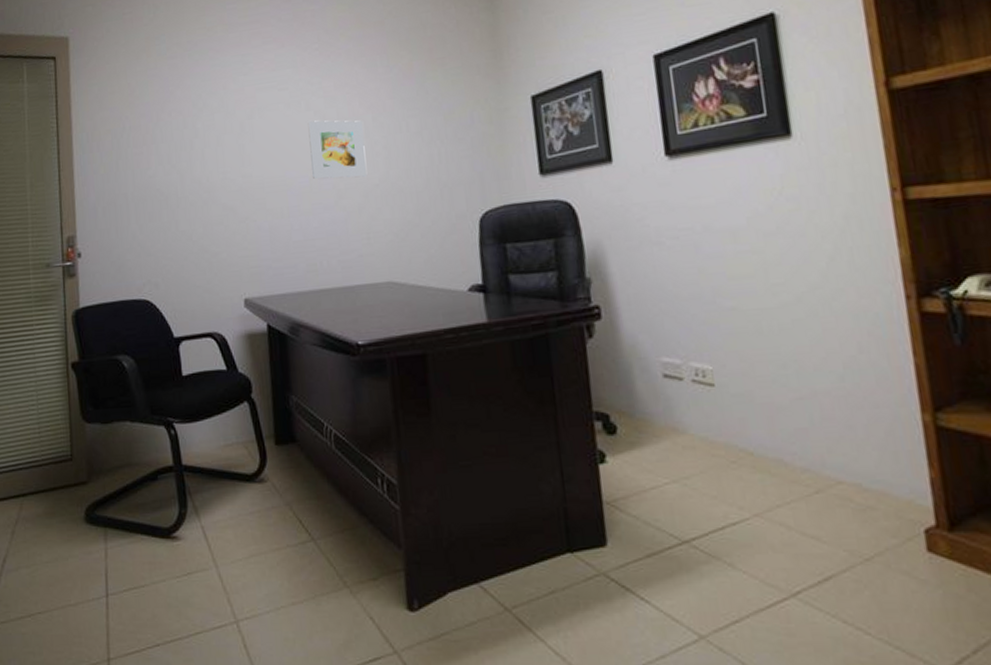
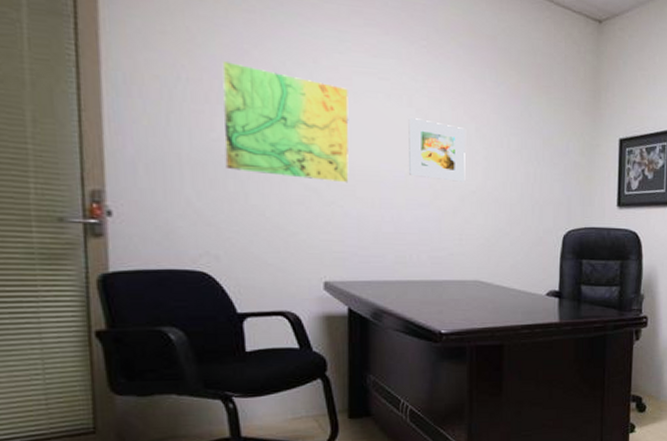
map: none [154,105,260,201] -> present [222,61,349,183]

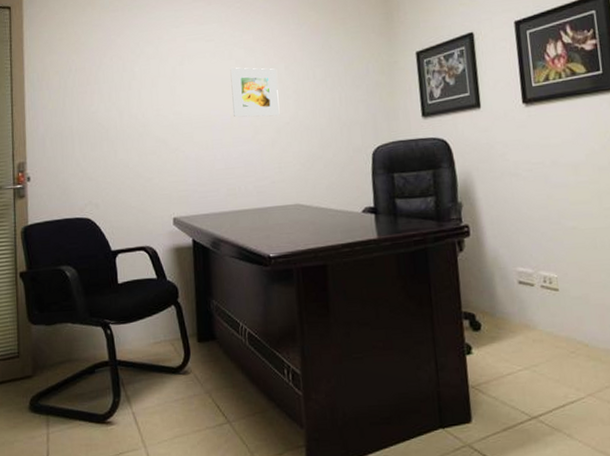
map: present [222,61,349,183] -> none [98,51,188,134]

